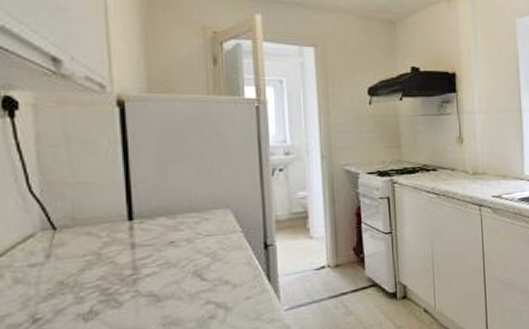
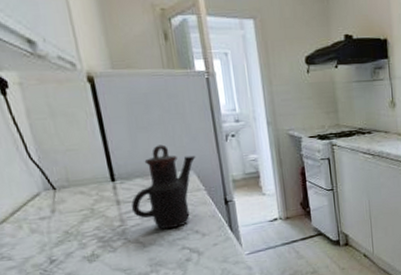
teapot: none [148,178,235,280] -> present [131,144,196,230]

